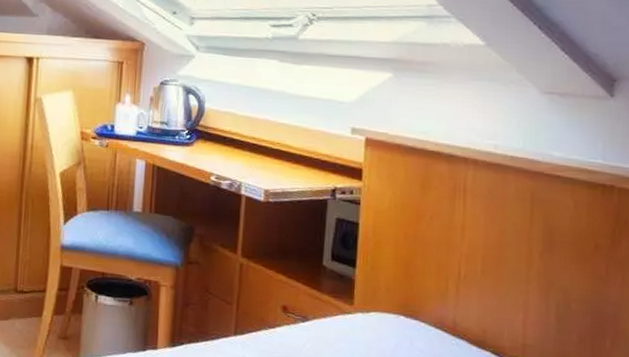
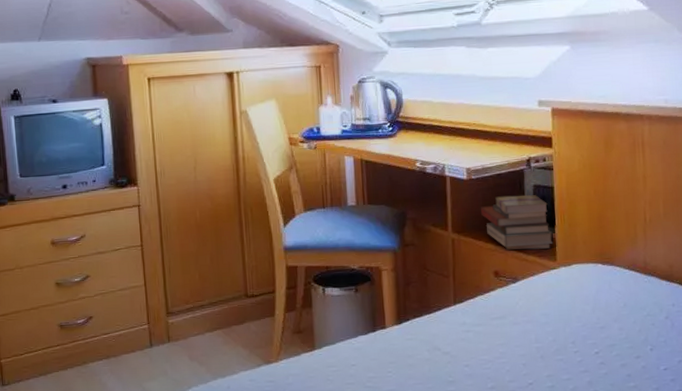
books: none [274,224,353,290] -> present [480,194,554,250]

